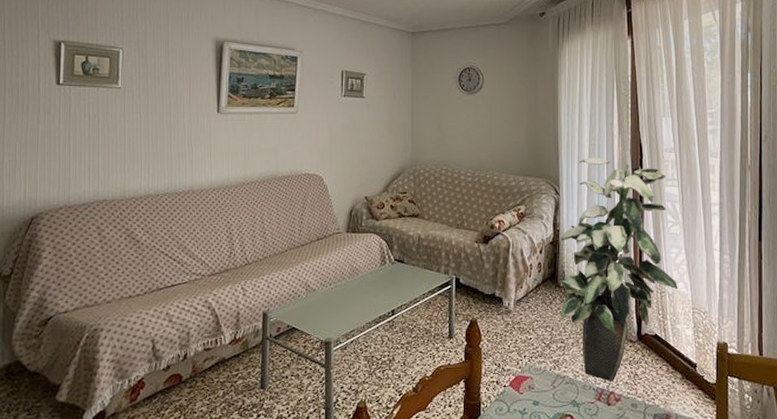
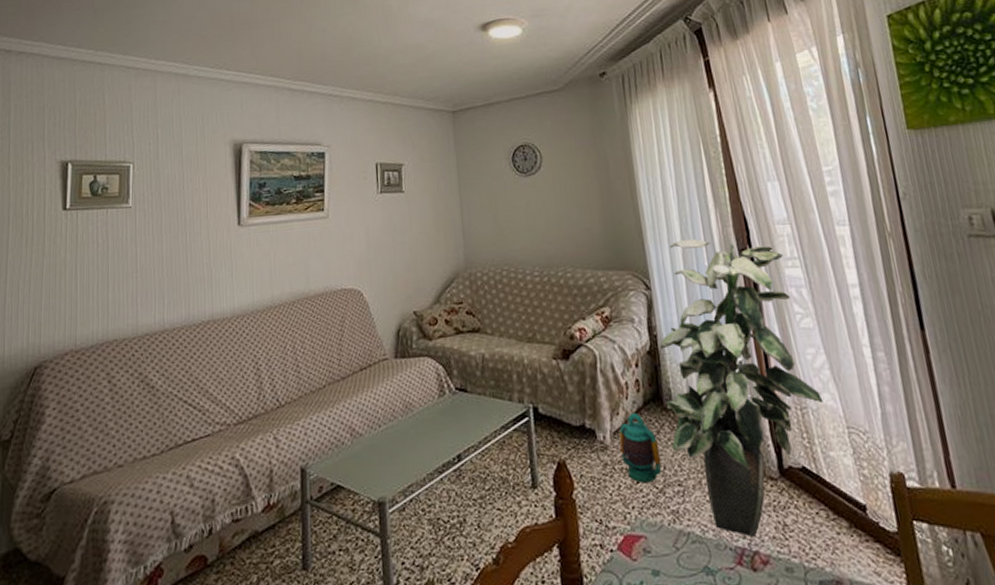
lantern: none [520,288,550,339] -> present [618,413,661,484]

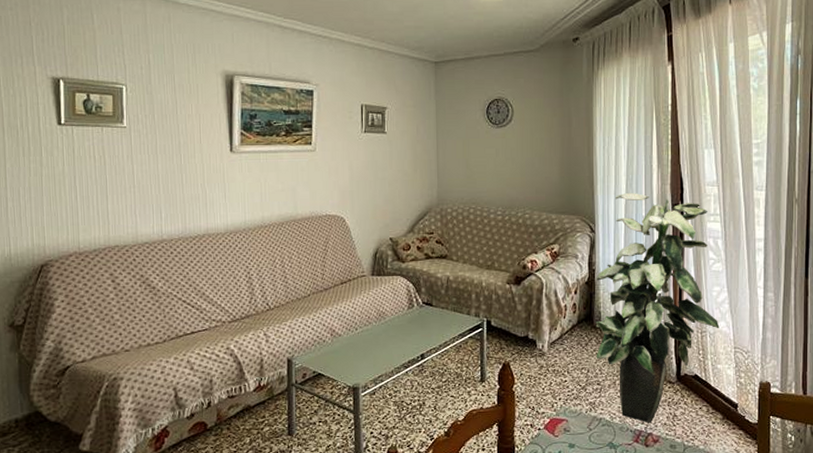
lantern: present [618,413,661,484] -> none [555,329,586,382]

